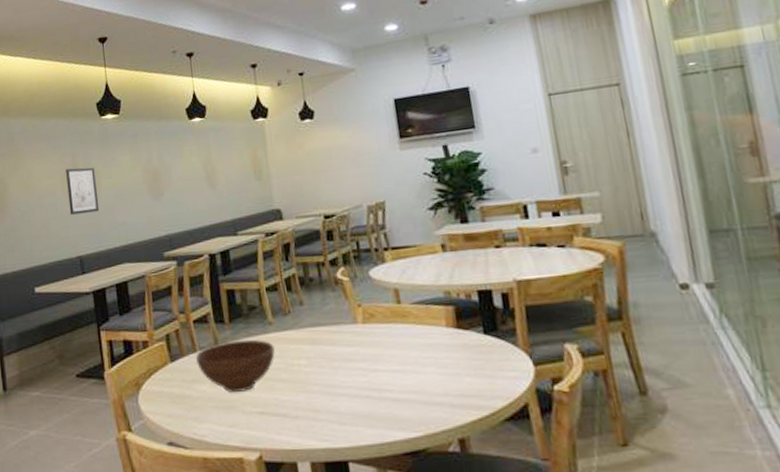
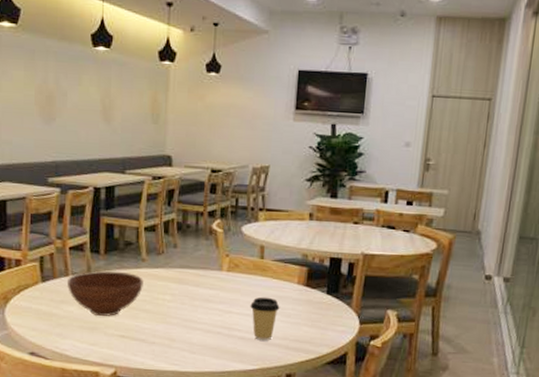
coffee cup: none [397,347,433,400] -> present [250,296,280,341]

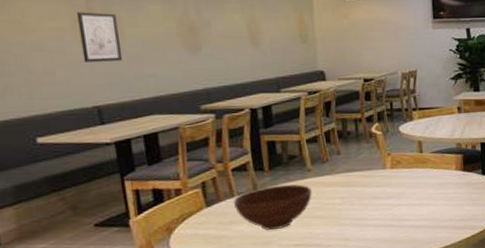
coffee cup: present [250,296,280,341] -> none [416,185,443,226]

